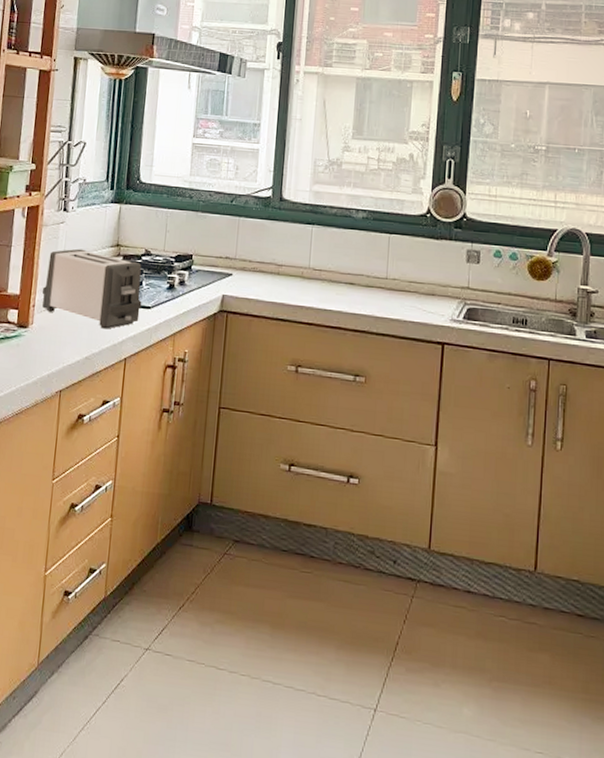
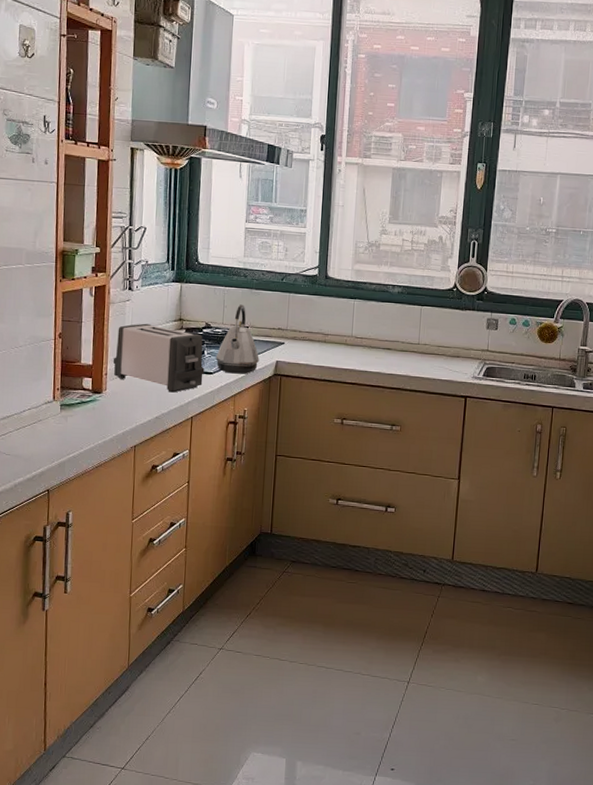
kettle: none [155,229,204,310] -> present [216,304,259,374]

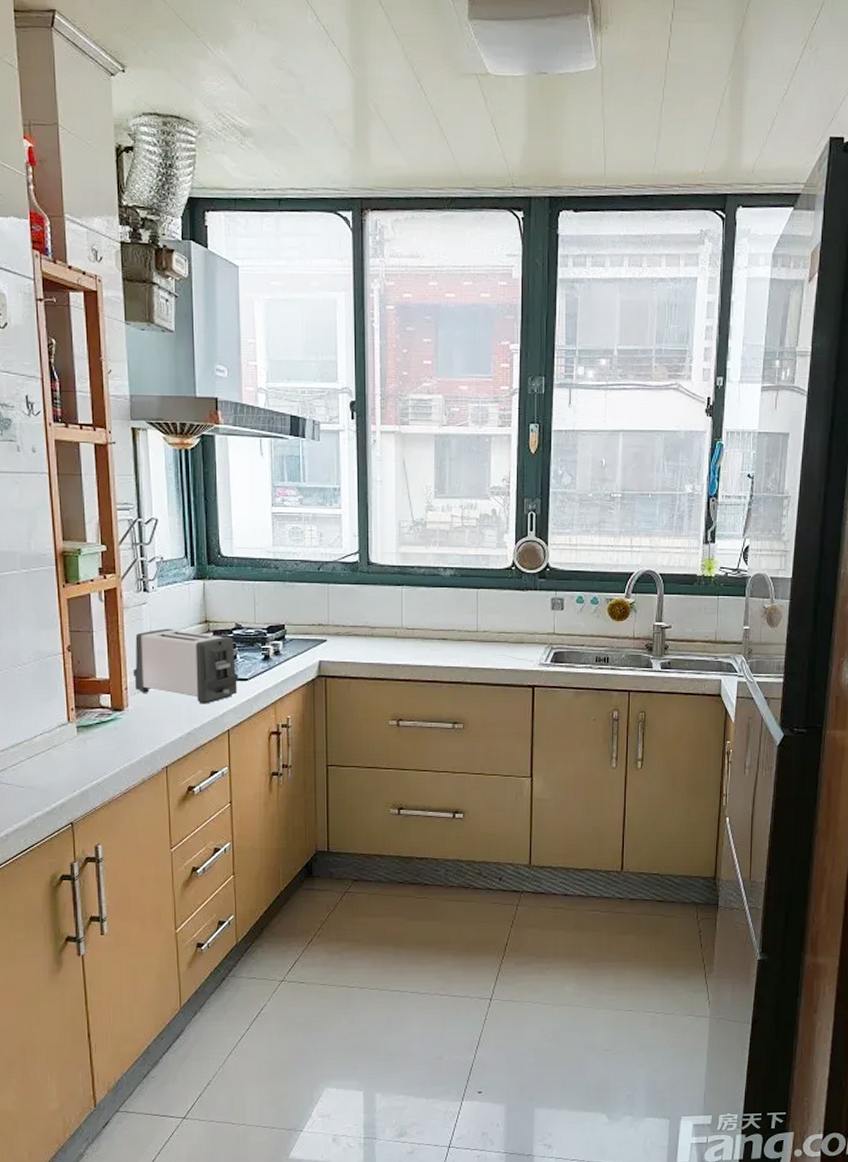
kettle: present [216,304,259,374] -> none [250,600,300,678]

